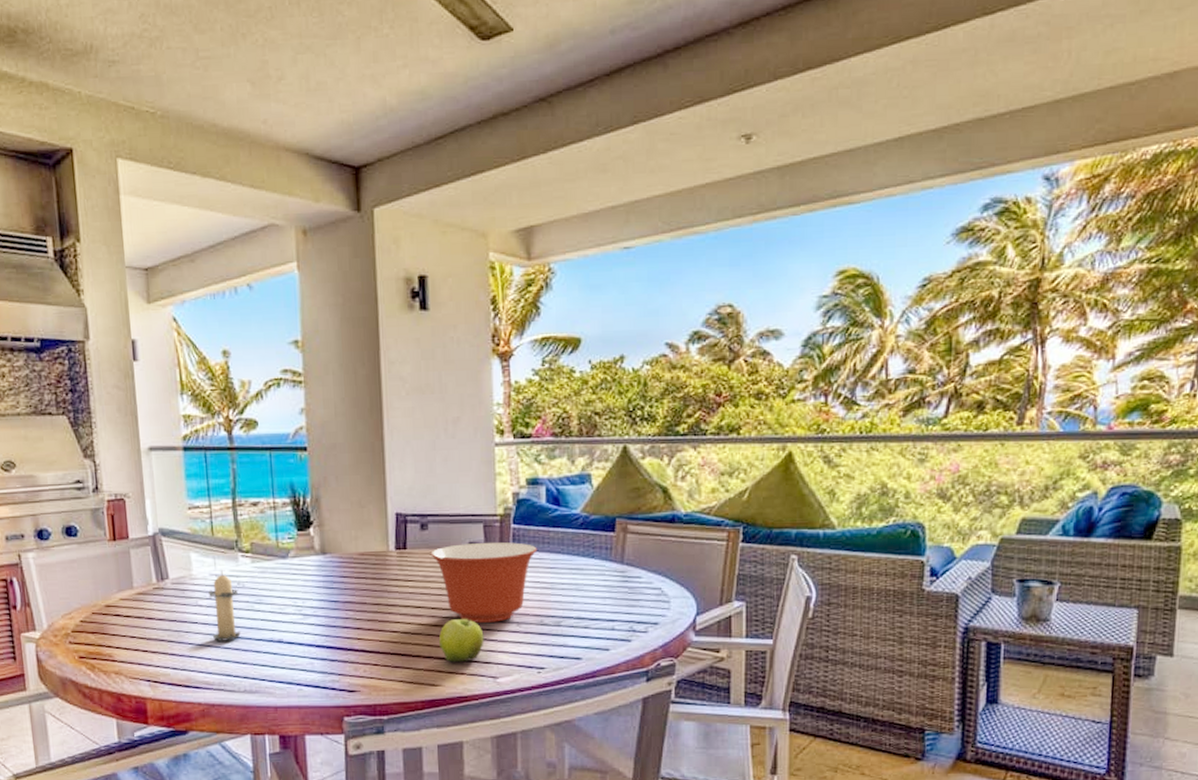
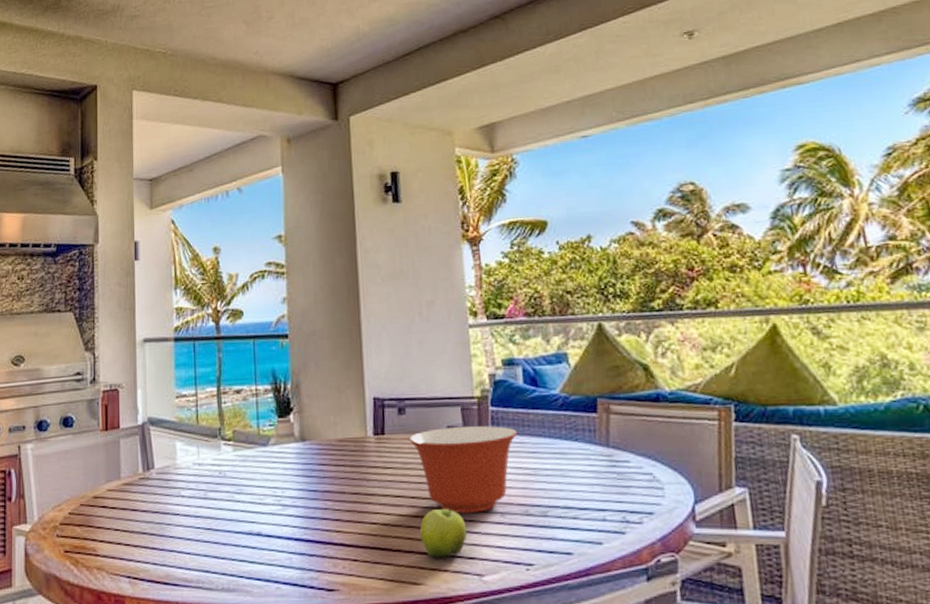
candle: present [207,570,241,641] -> none [190,459,220,534]

